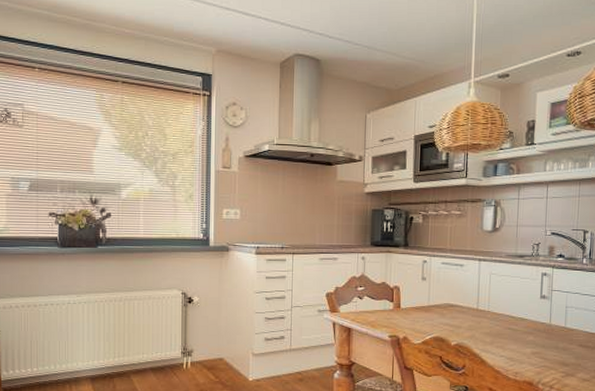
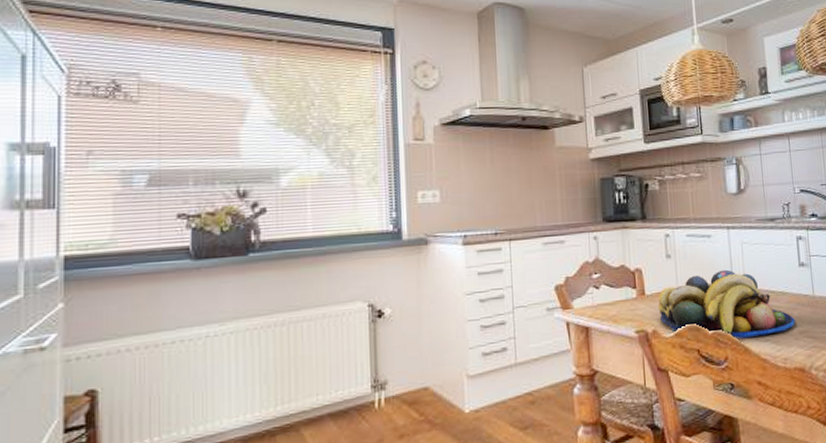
fruit bowl: none [410,294,530,353] -> present [658,269,795,340]

